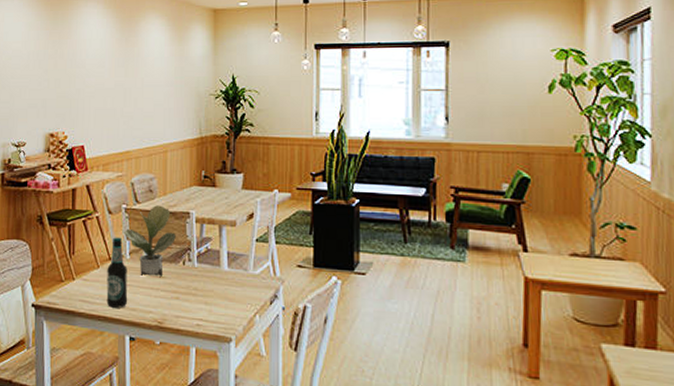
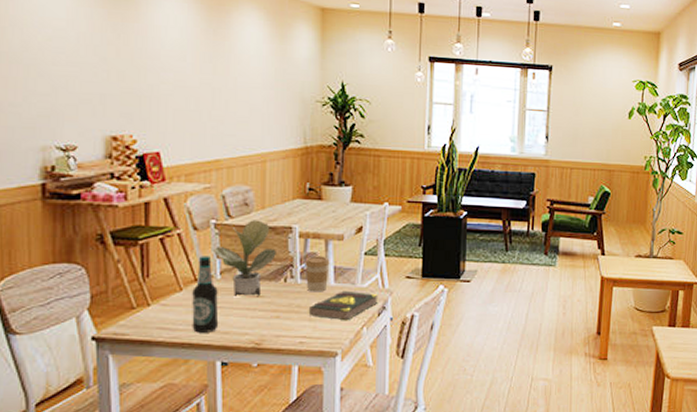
coffee cup: none [201,240,224,277] -> present [305,256,330,292]
book: none [204,276,270,307] -> present [308,290,379,321]

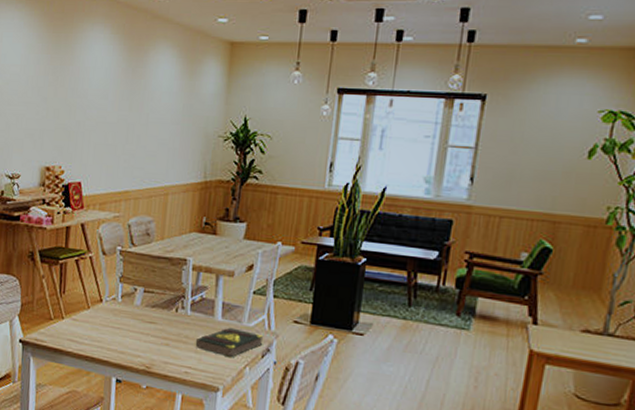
bottle: present [192,256,219,333] -> none [95,279,119,350]
potted plant: present [214,220,276,298] -> none [117,249,171,322]
coffee cup: present [305,256,330,292] -> none [195,289,219,326]

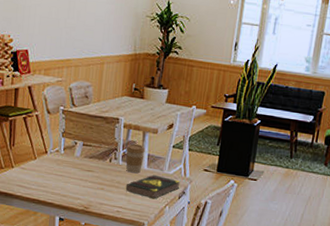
coffee cup: none [195,289,219,326] -> present [125,143,145,174]

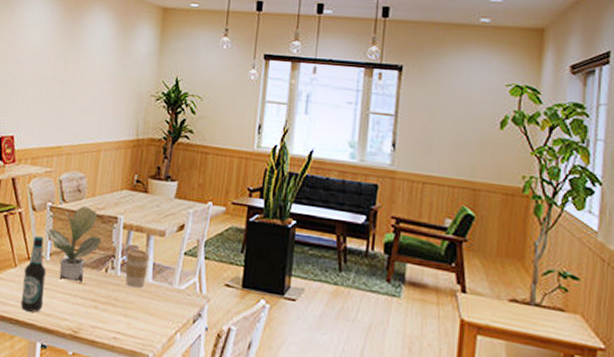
bottle: none [41,134,61,194] -> present [20,236,46,312]
potted plant: none [60,110,106,171] -> present [47,206,101,283]
book: present [125,174,181,199] -> none [124,289,195,323]

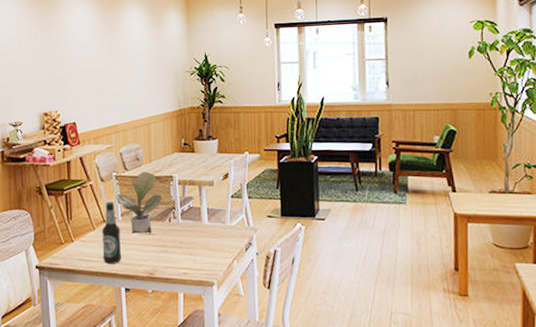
coffee cup: present [125,249,150,288] -> none [184,199,204,230]

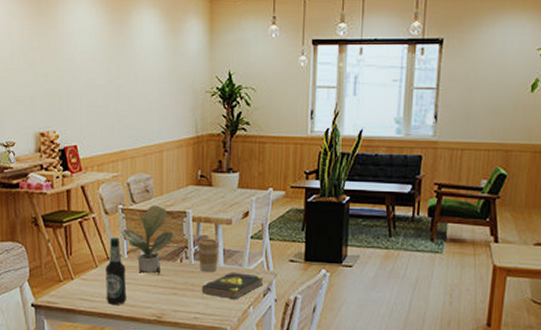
coffee cup: none [184,199,204,230] -> present [197,239,220,273]
book: none [189,229,245,255] -> present [201,272,264,300]

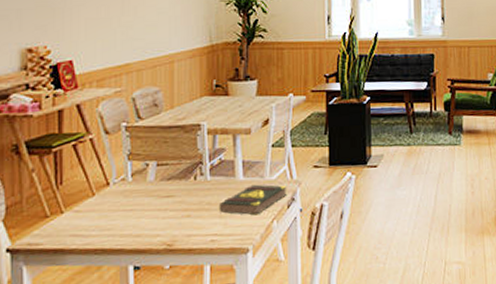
bottle: present [106,237,127,305] -> none [104,159,131,238]
potted plant: present [122,205,173,275] -> none [125,120,186,199]
coffee cup: present [197,239,220,273] -> none [214,151,238,189]

